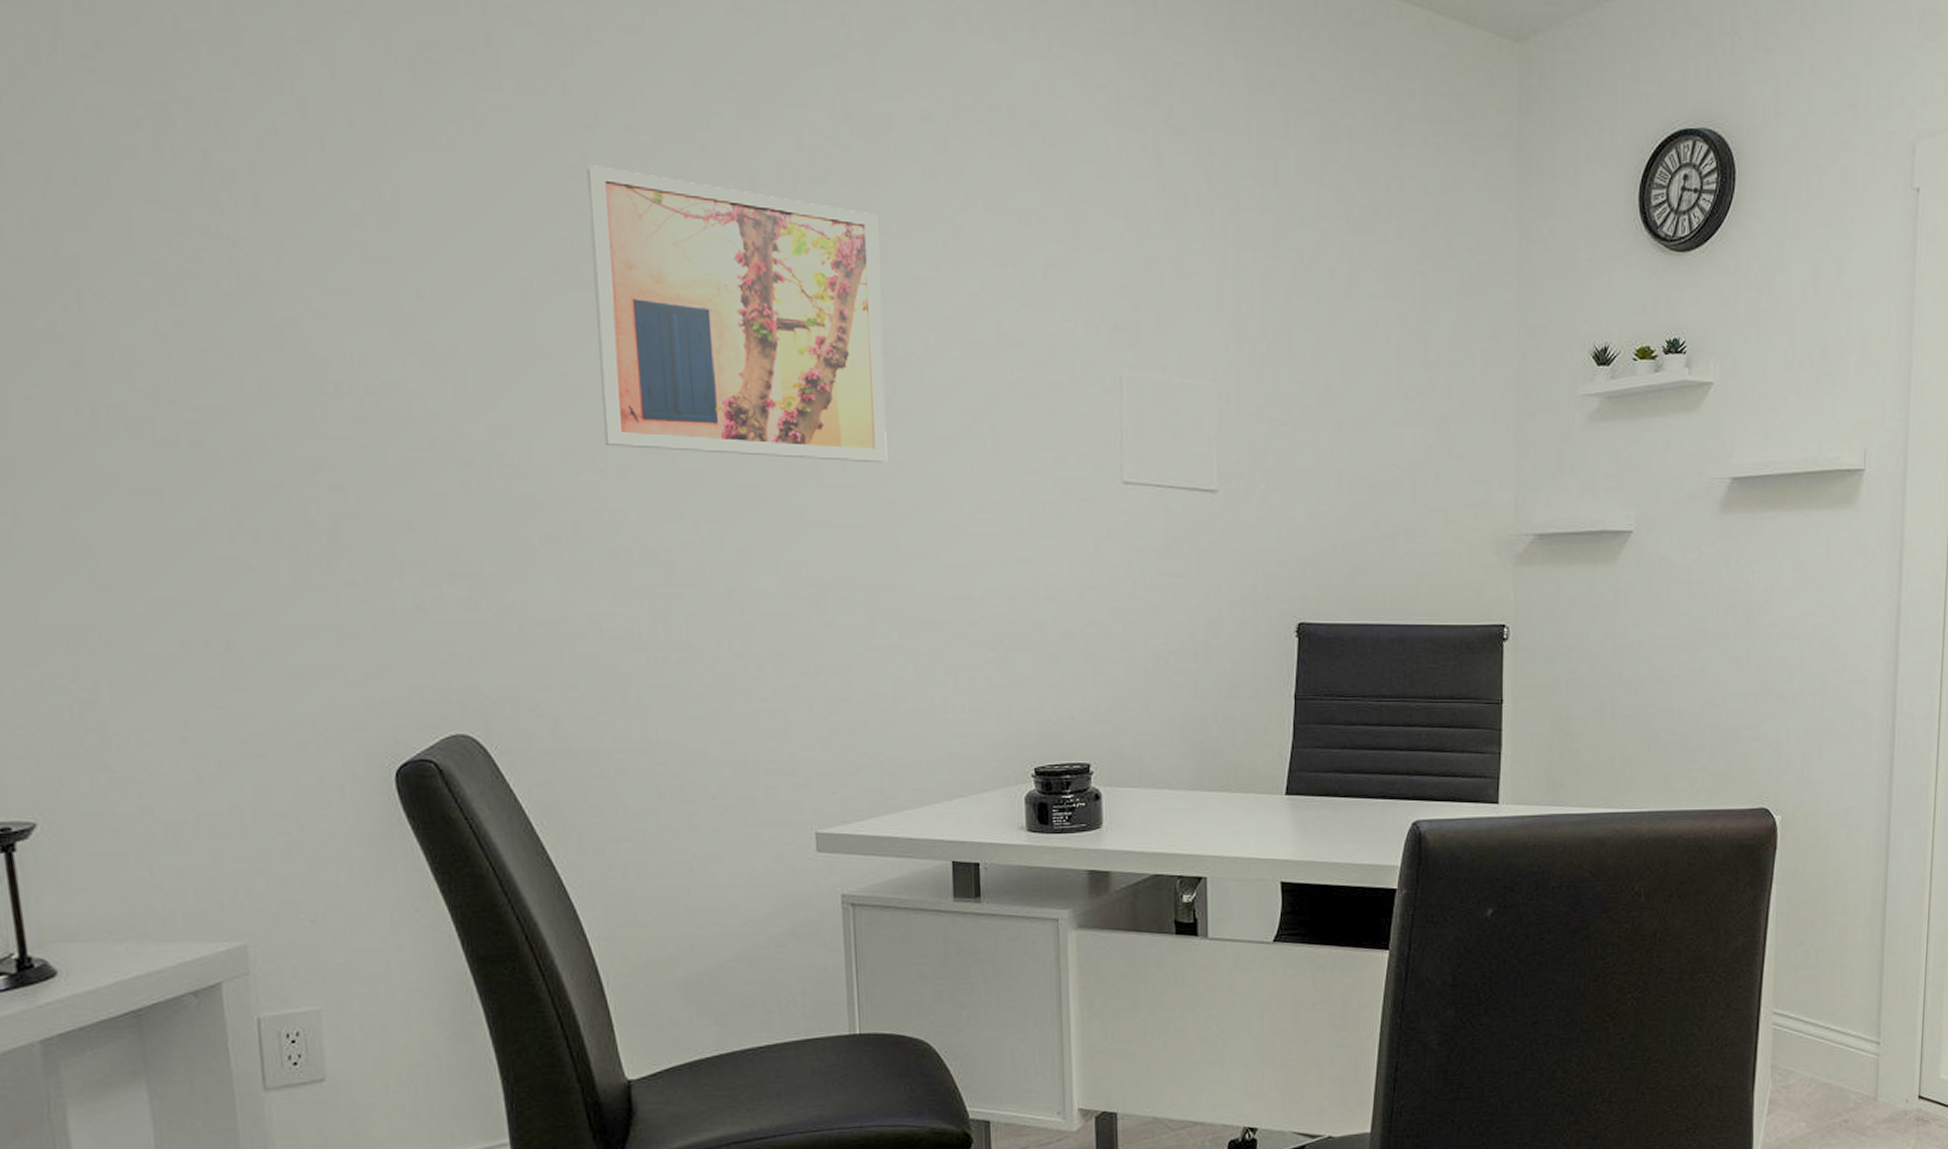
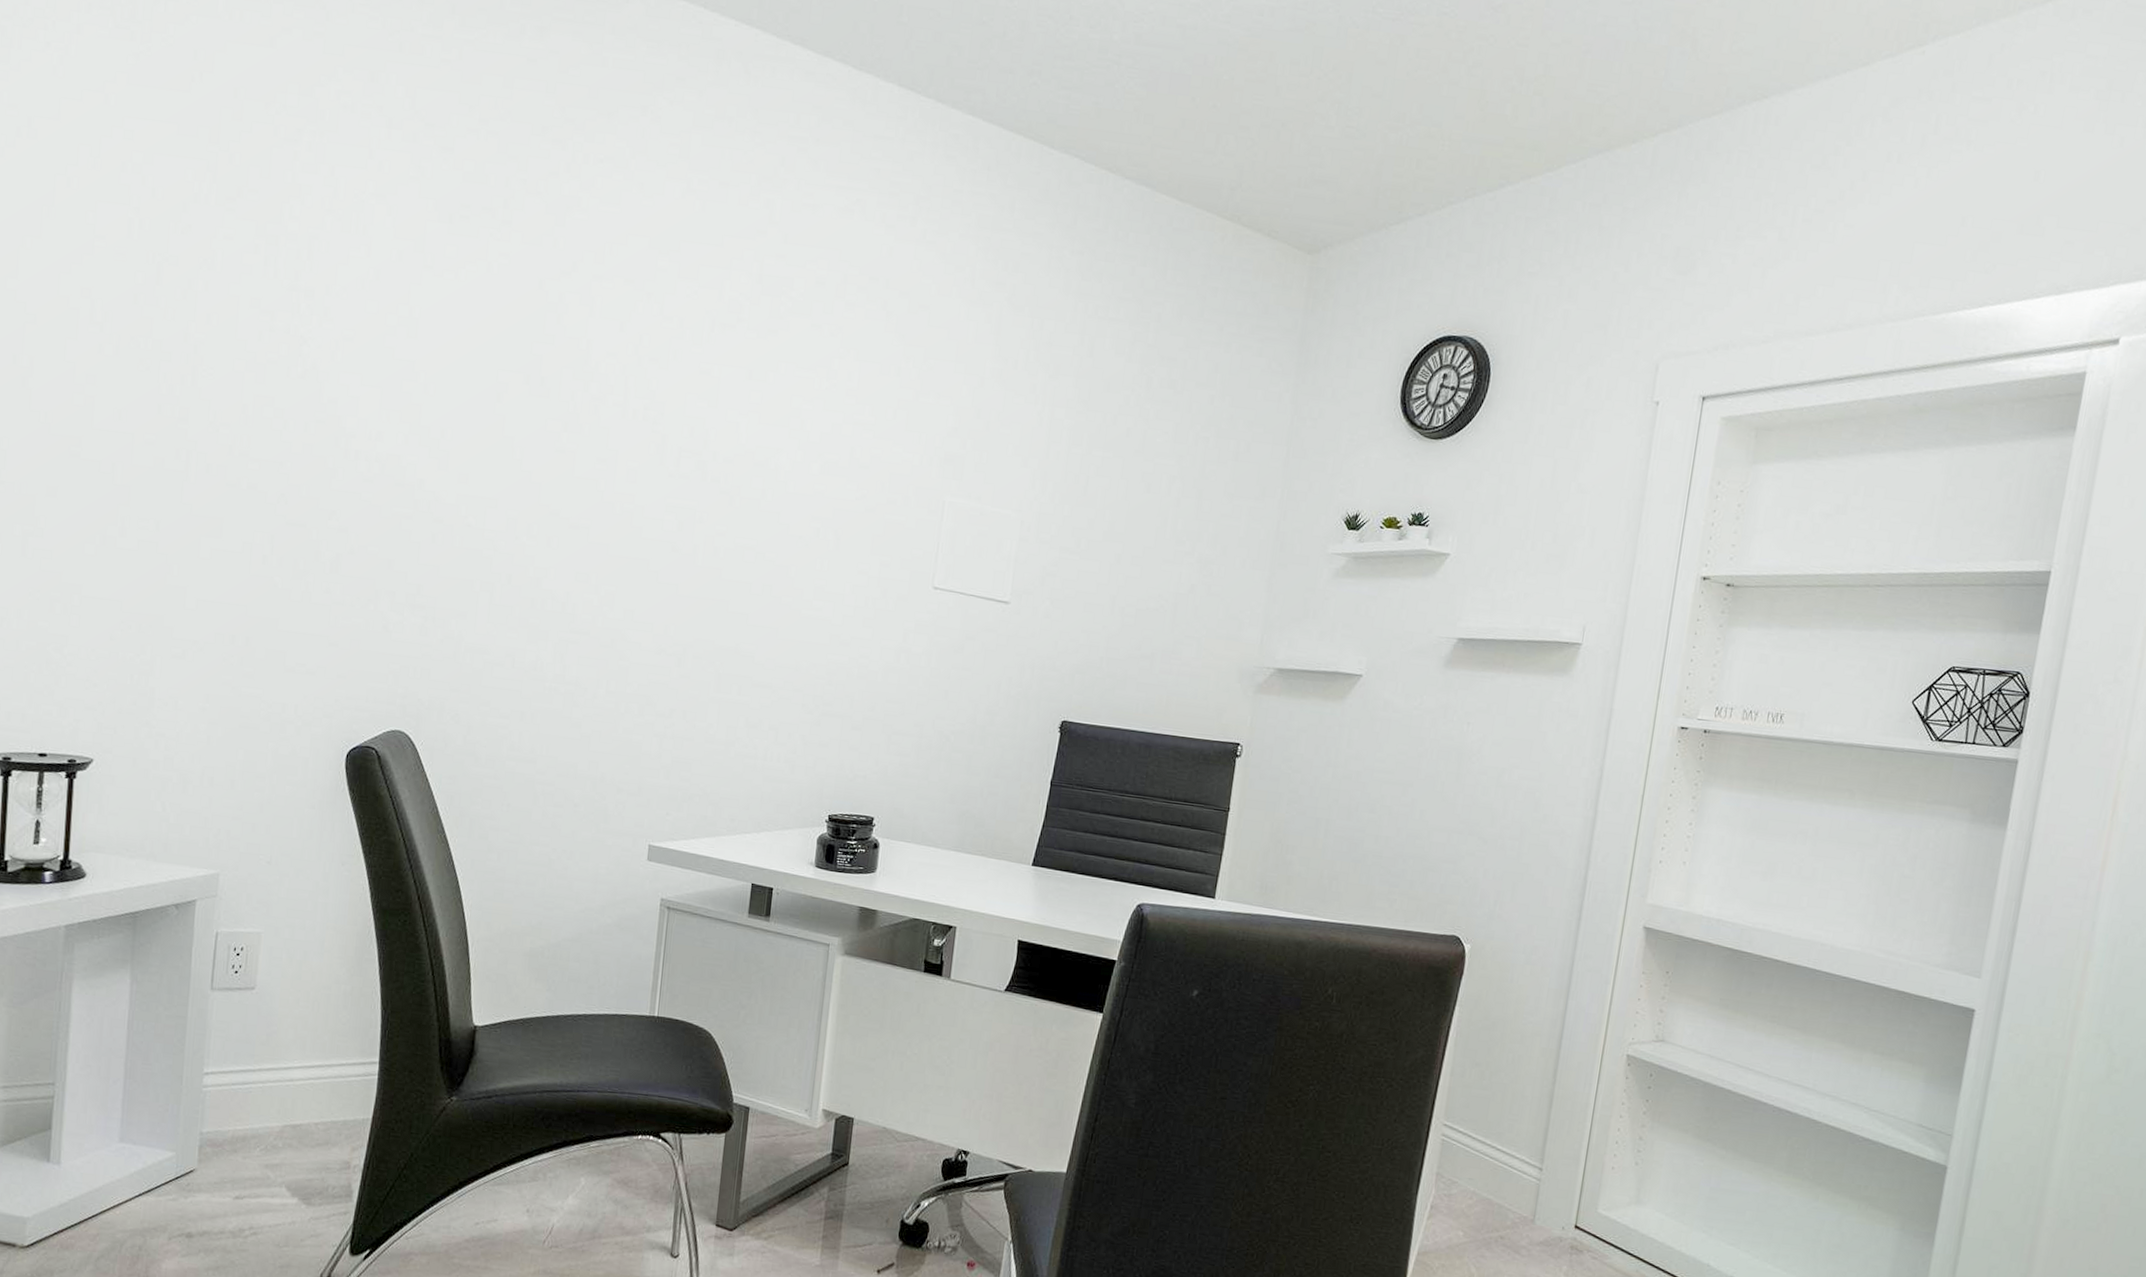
wall art: present [586,165,888,464] -> none [540,302,772,553]

